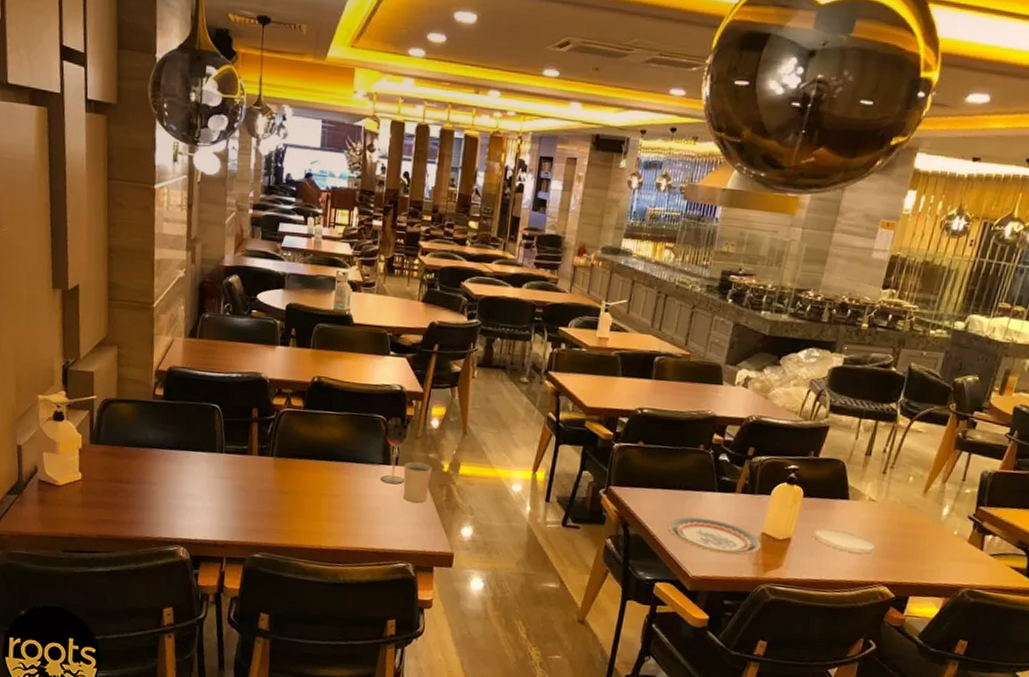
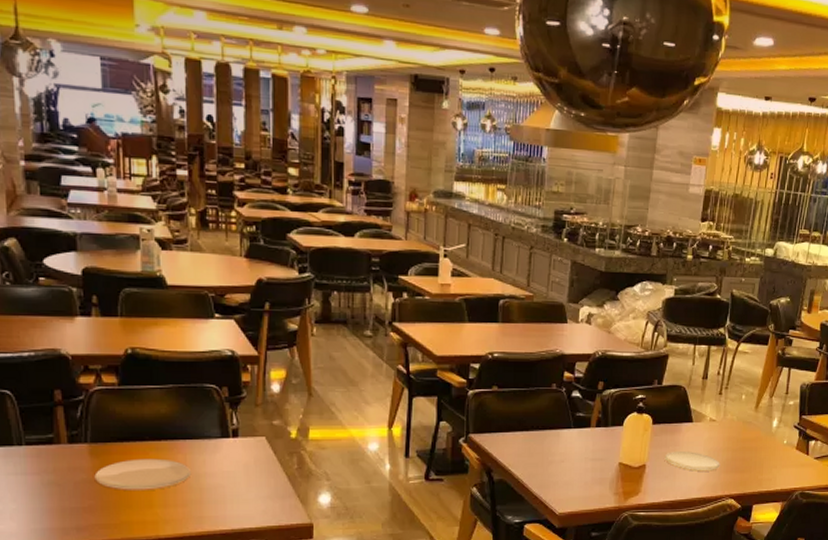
plate: none [275,475,355,505] -> present [94,458,192,492]
wineglass: present [380,417,411,484] -> none [219,385,248,458]
cup: present [403,461,433,503] -> none [246,431,279,475]
plate: present [667,517,761,556] -> none [530,455,619,488]

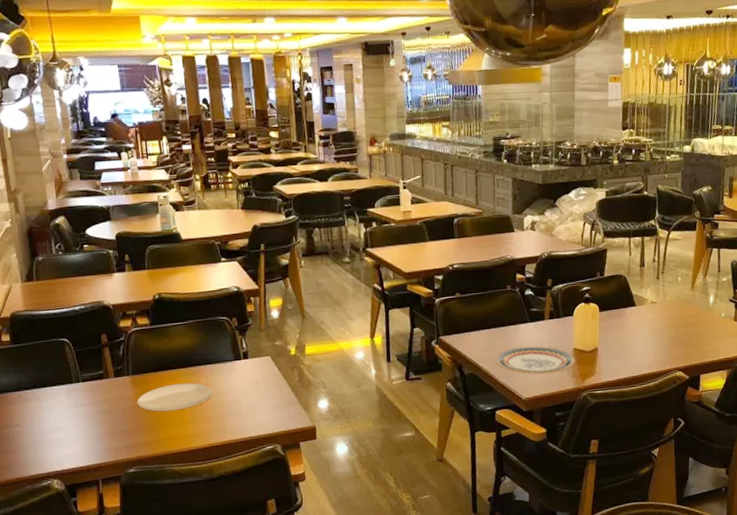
plate: none [530,455,619,488] -> present [495,346,575,375]
plate: present [664,452,720,472] -> none [613,332,666,350]

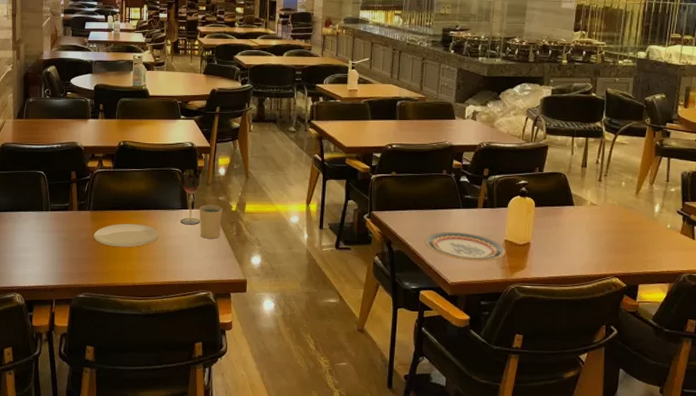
wineglass: none [229,315,257,377] -> present [180,169,202,225]
cup: none [254,351,281,389] -> present [199,205,223,239]

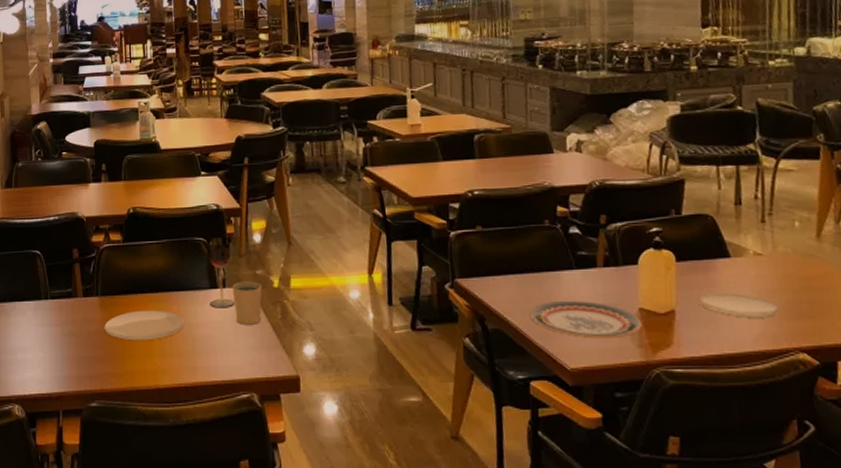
plate: none [548,232,603,251] -> present [698,293,779,318]

